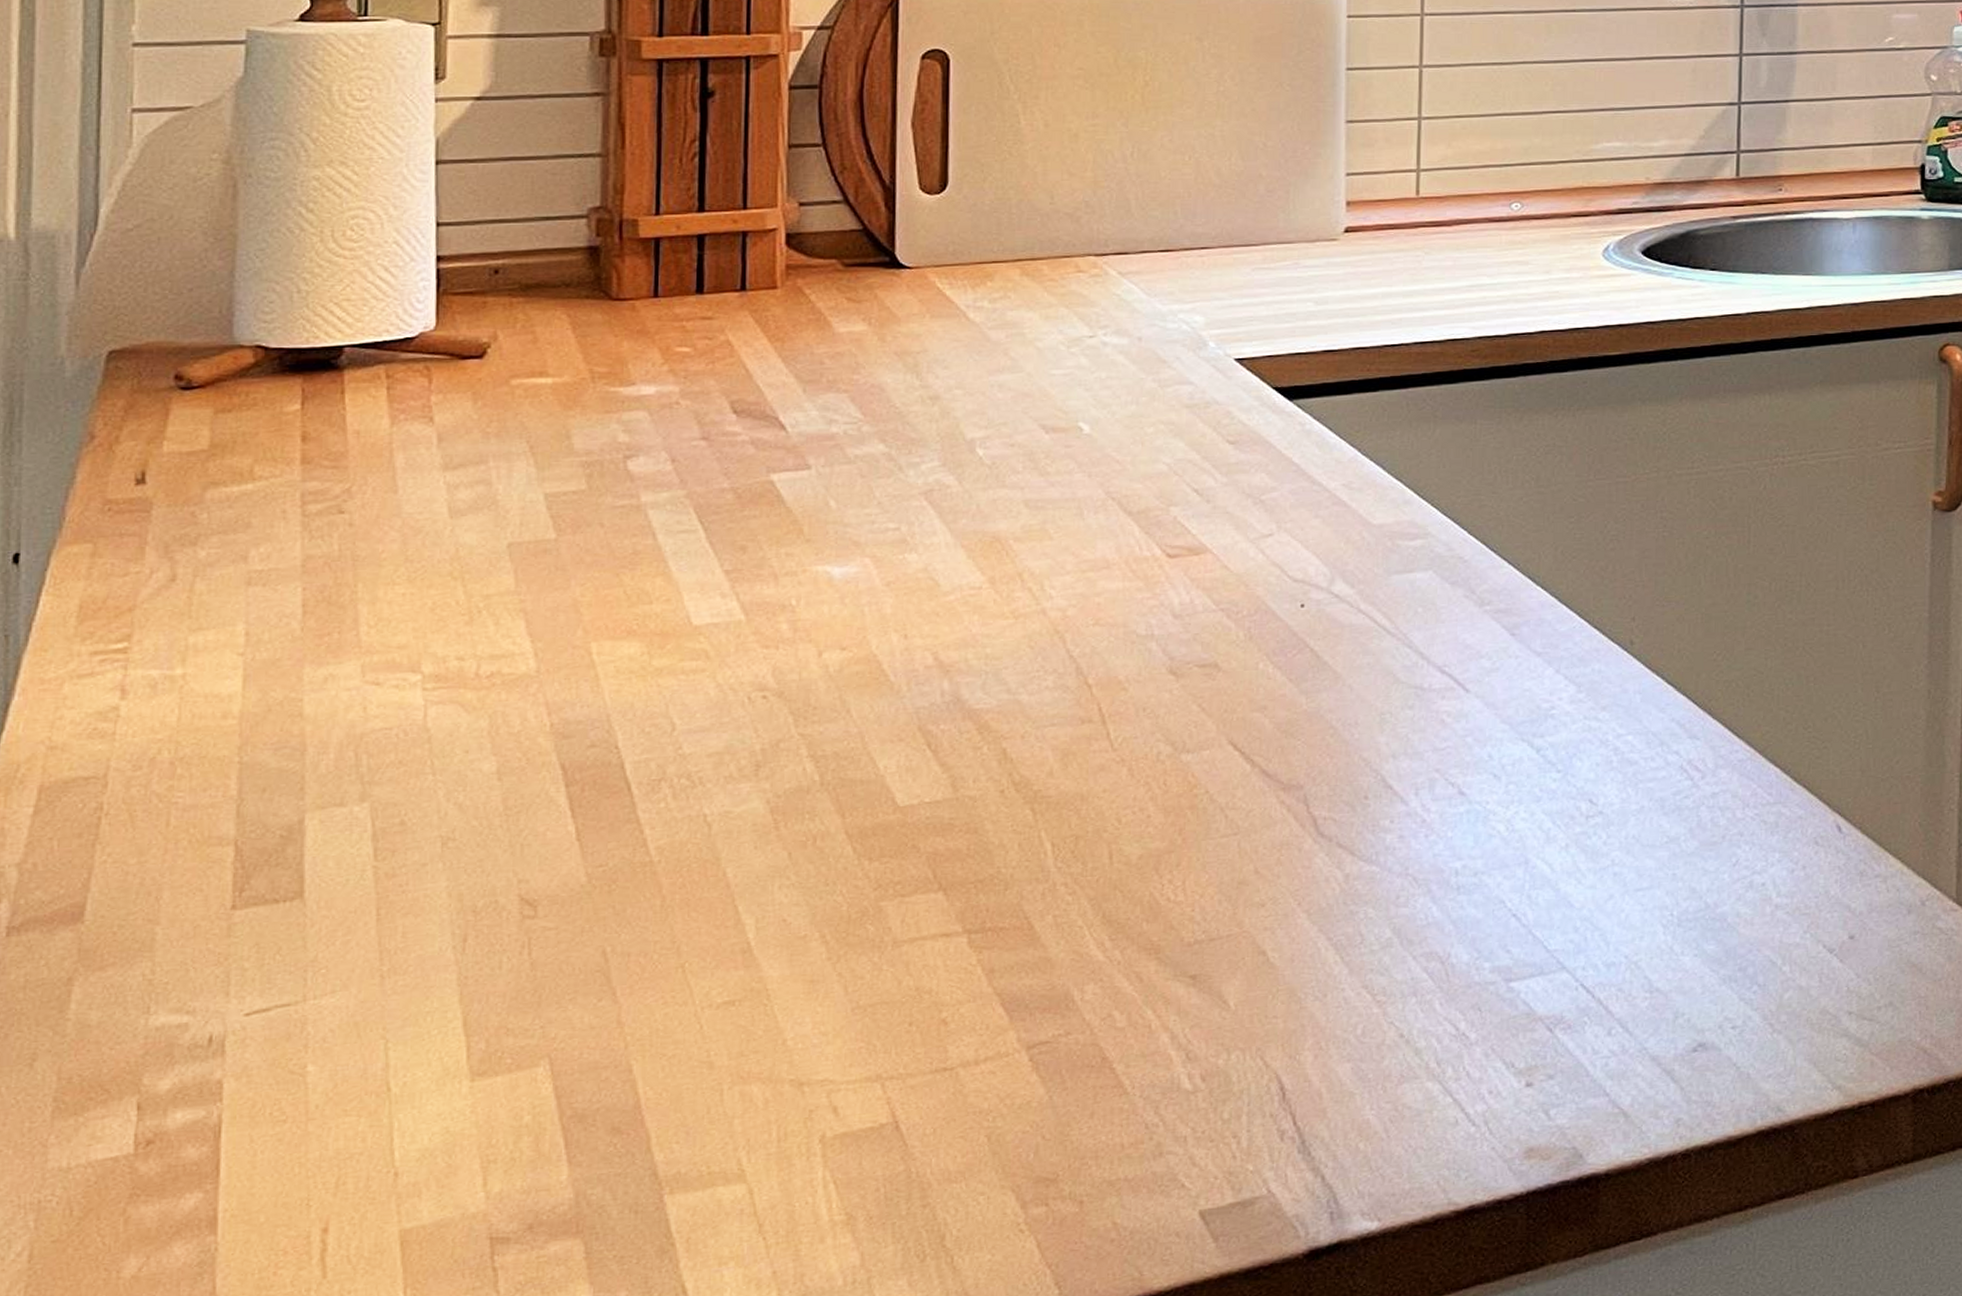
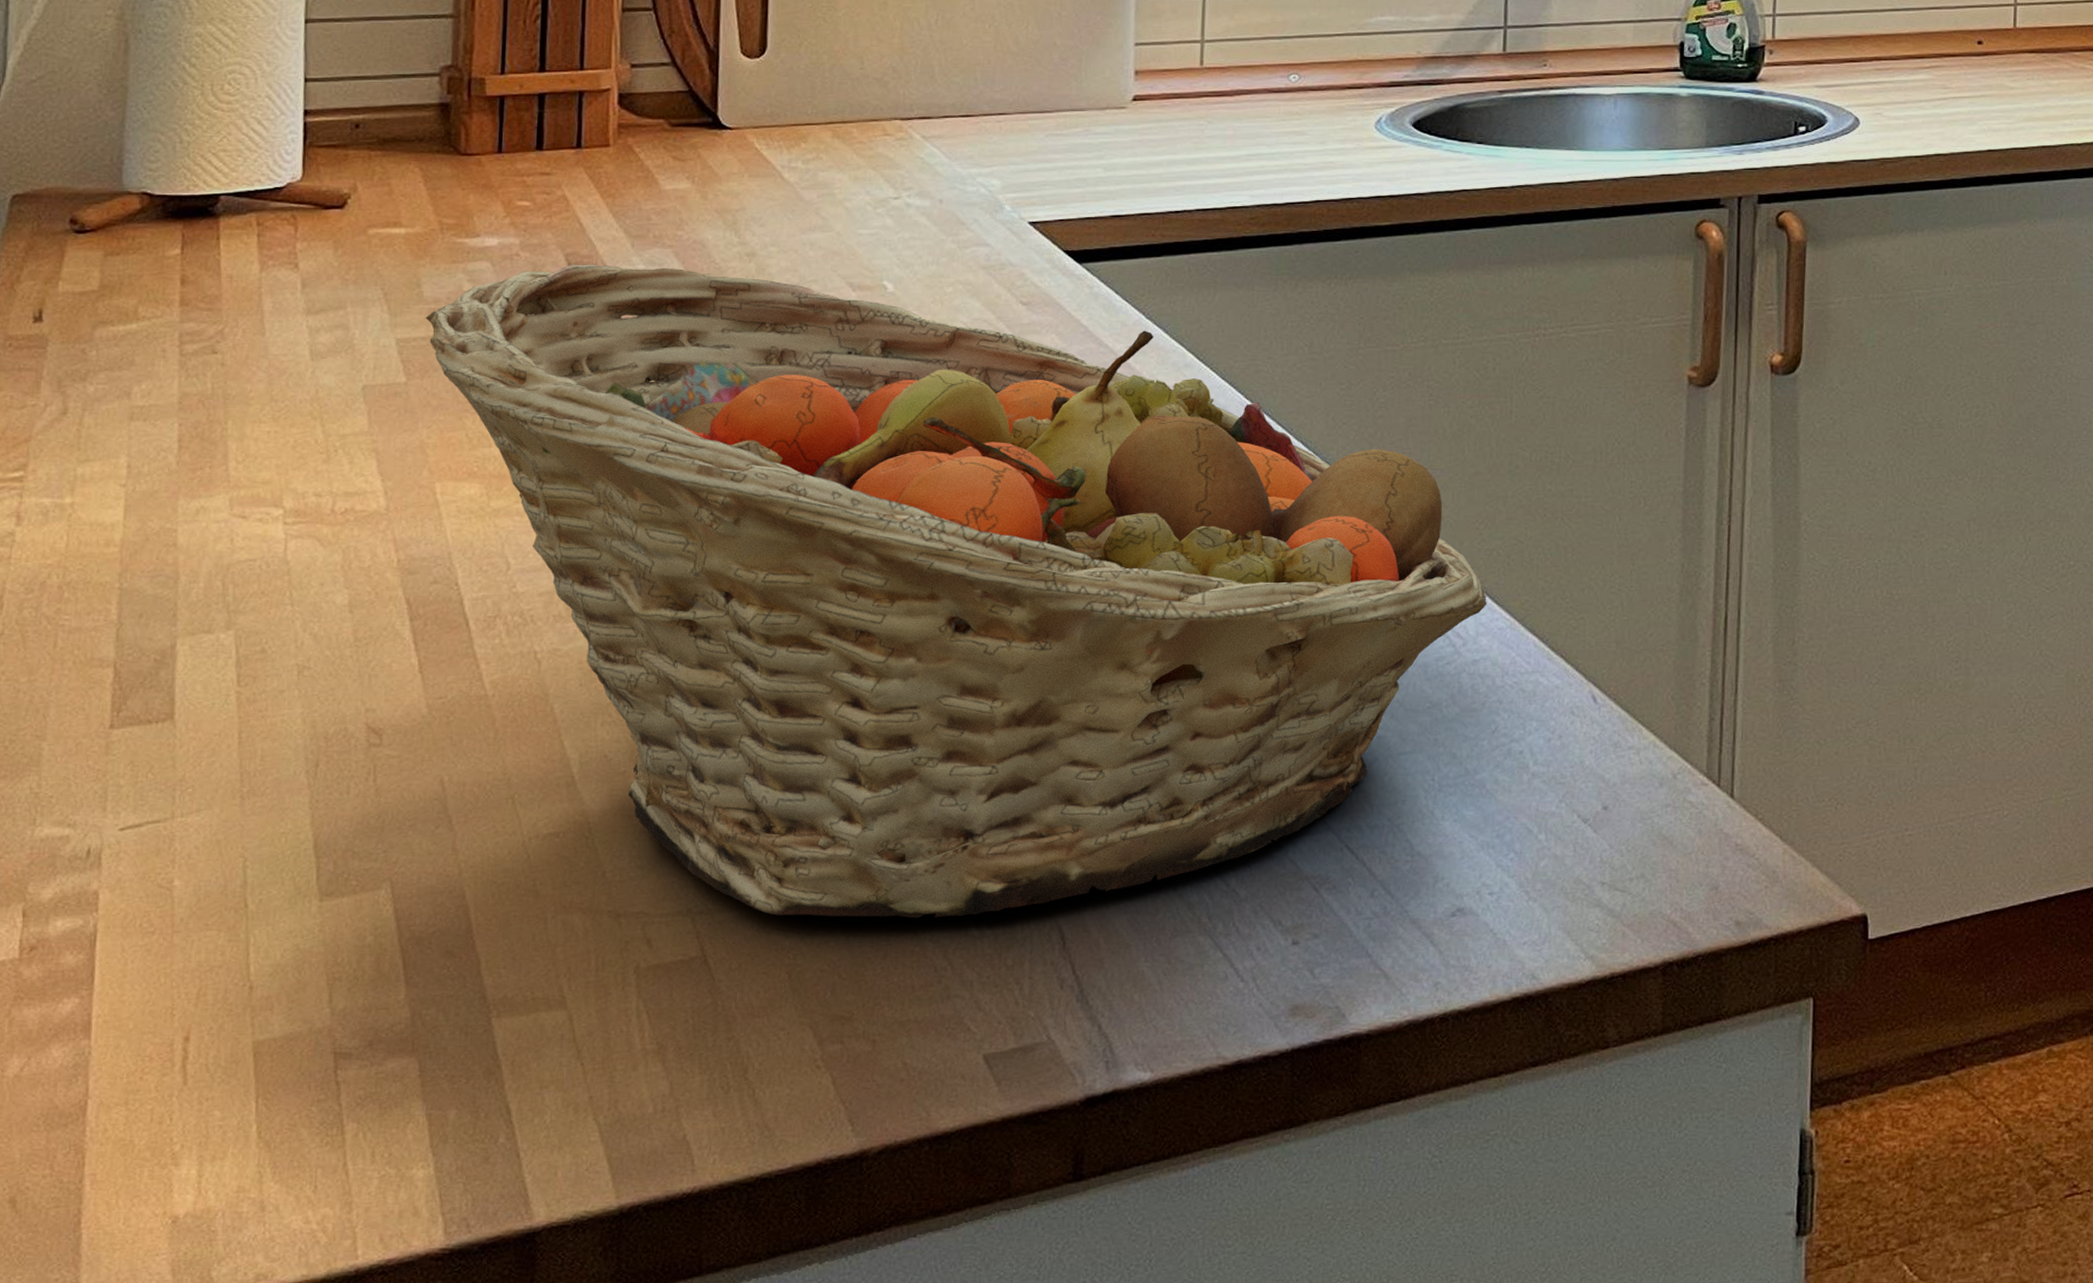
fruit basket: none [576,411,1726,1078] -> present [425,264,1487,919]

